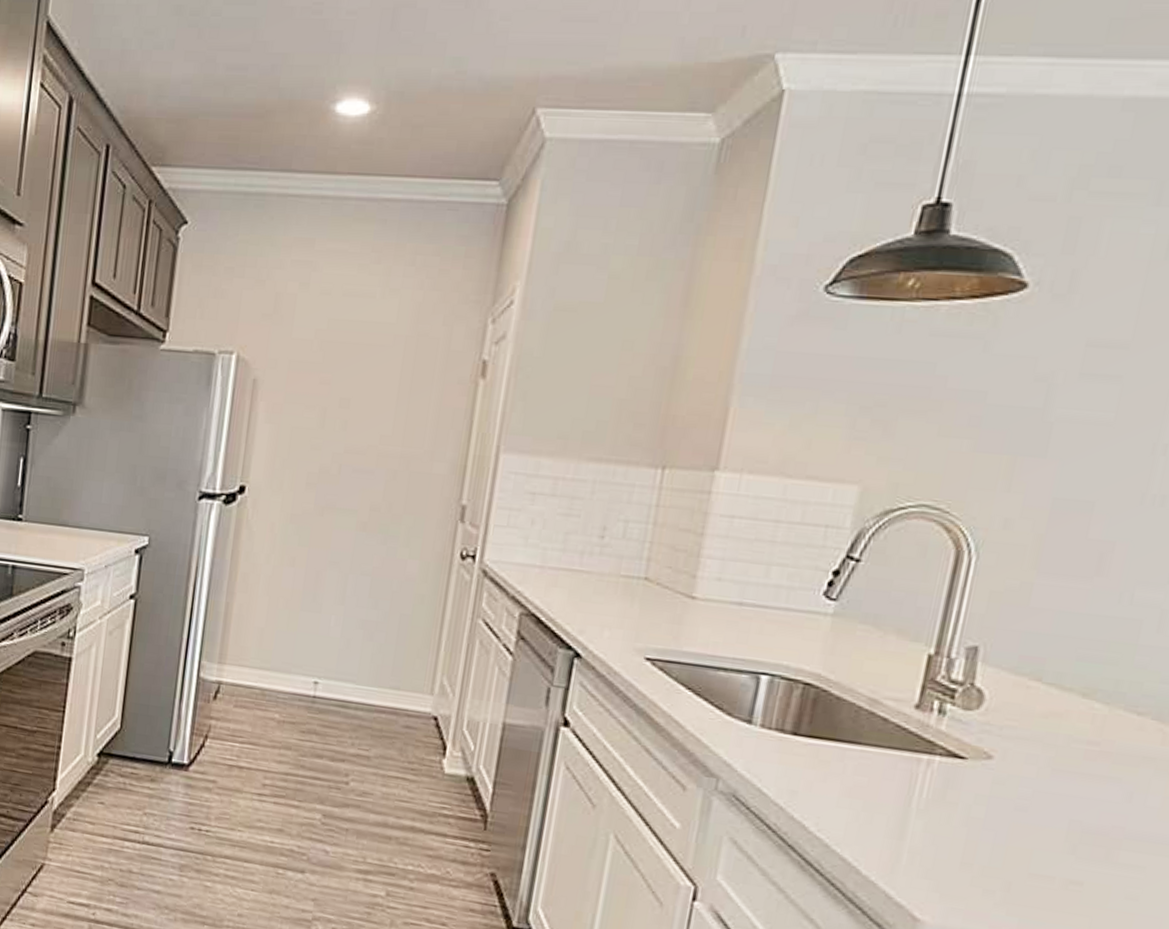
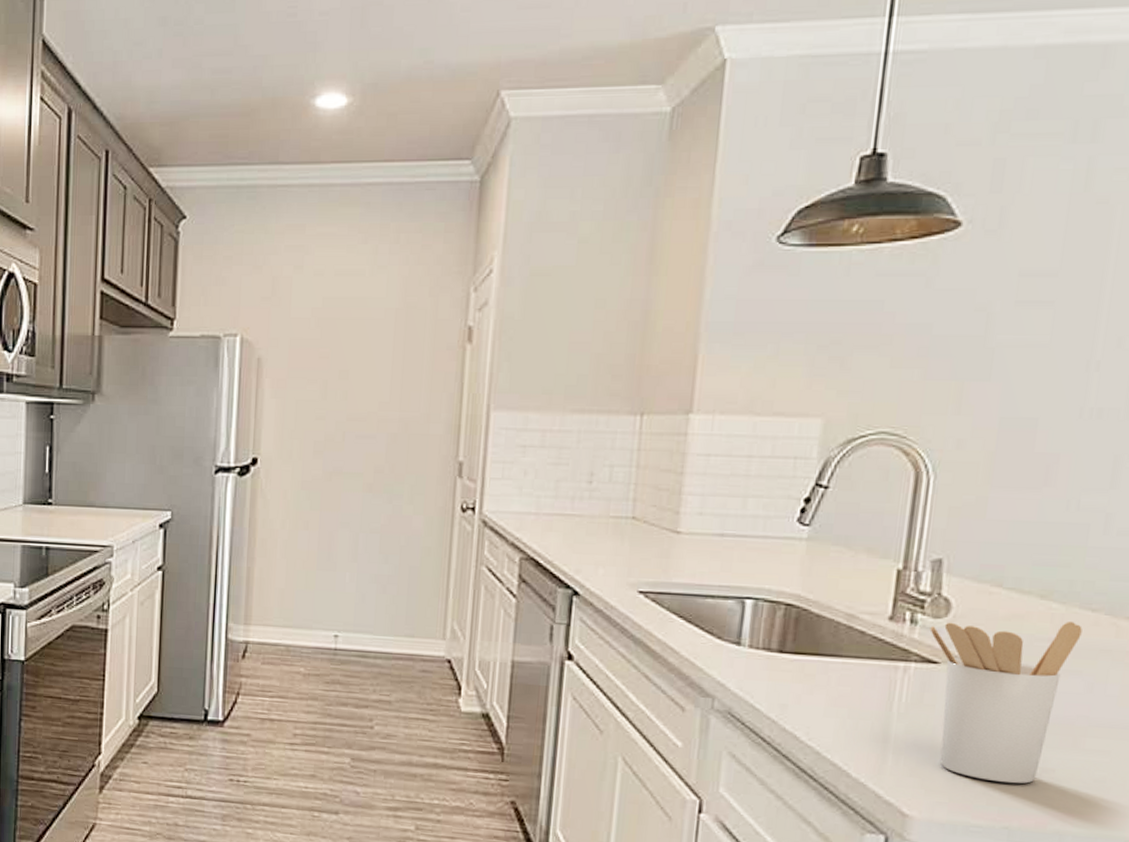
utensil holder: none [958,715,1126,895] -> present [930,621,1083,784]

